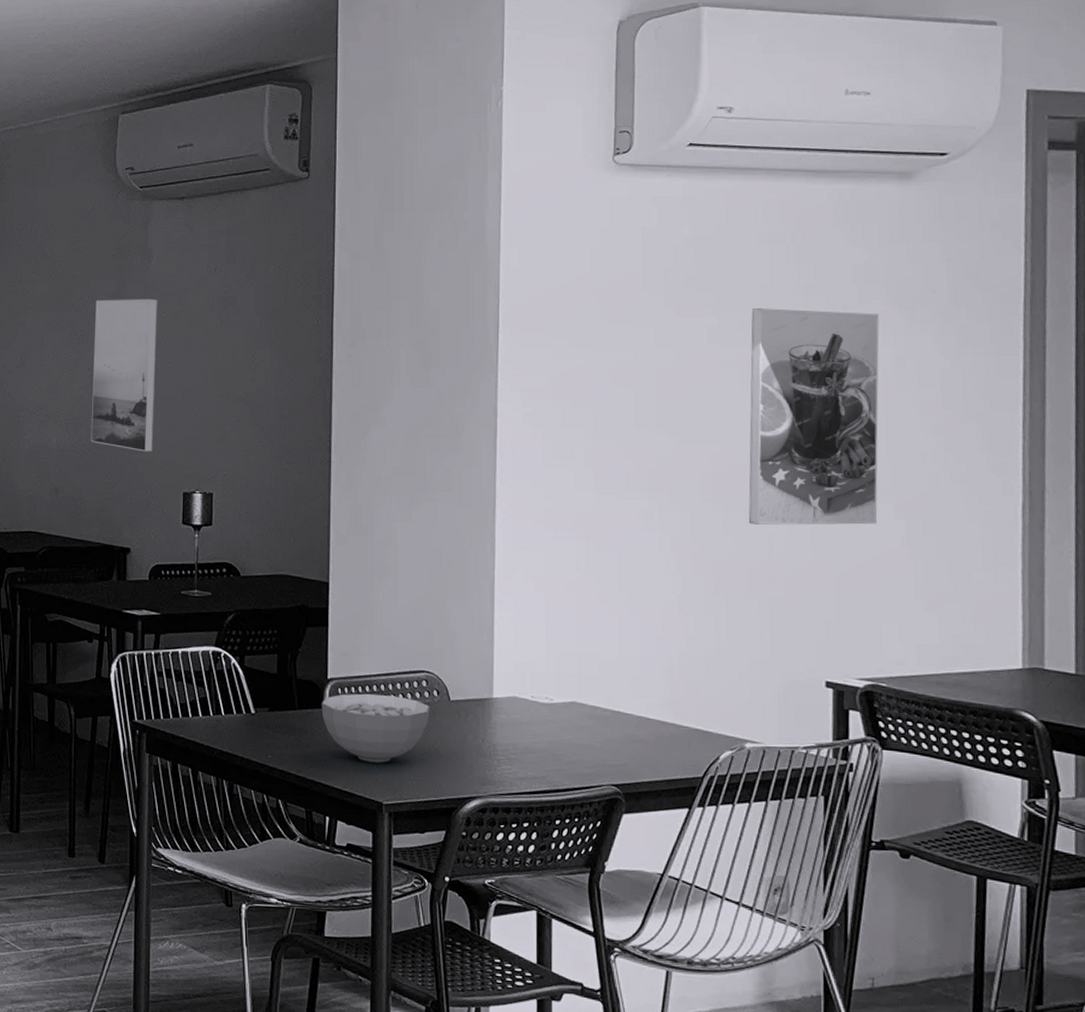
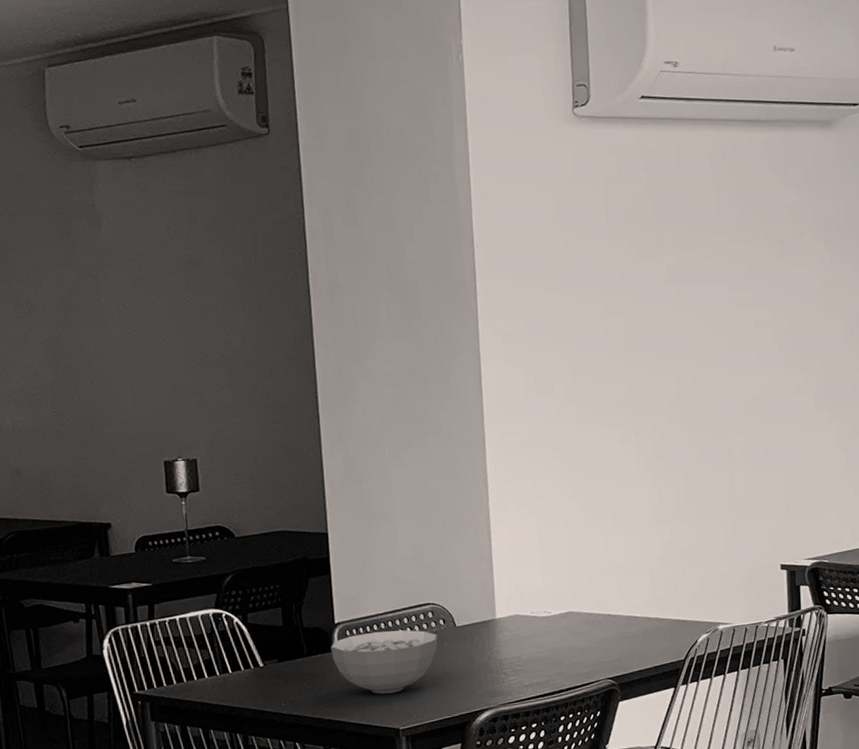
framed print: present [91,298,158,452] -> none [40,265,125,424]
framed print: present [748,308,879,525] -> none [704,246,816,439]

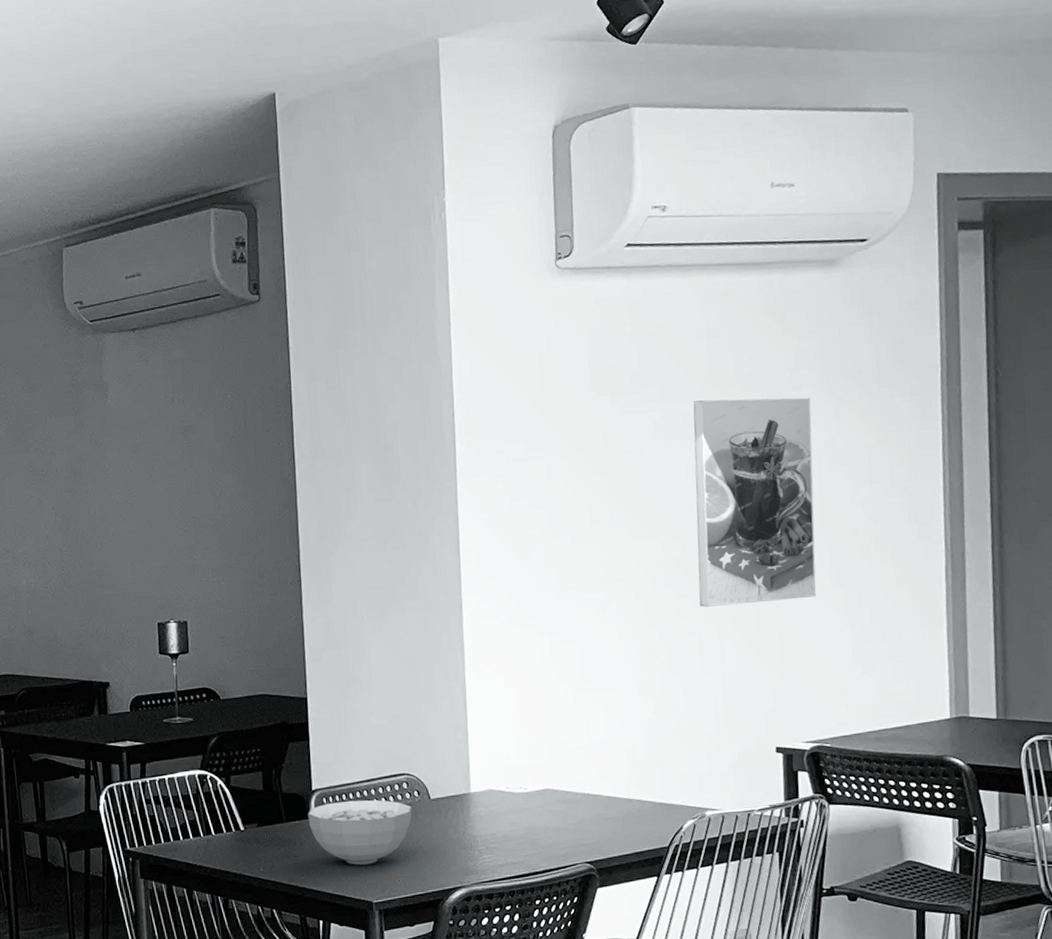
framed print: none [704,246,816,439] -> present [693,397,817,607]

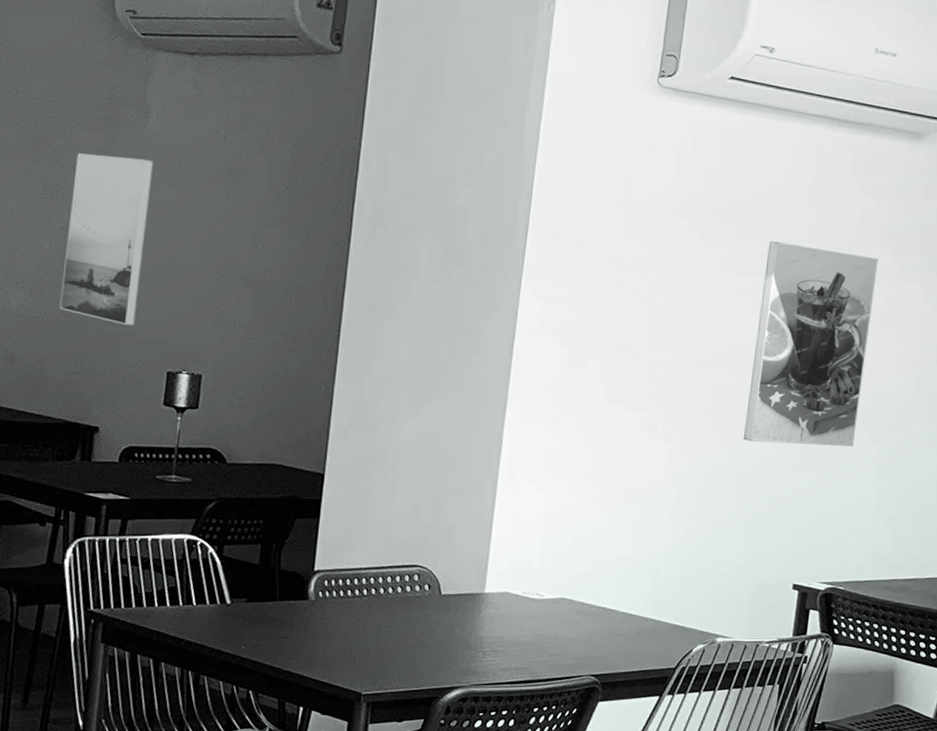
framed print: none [54,432,124,587] -> present [59,153,154,326]
cereal bowl: present [308,800,412,865] -> none [304,586,420,654]

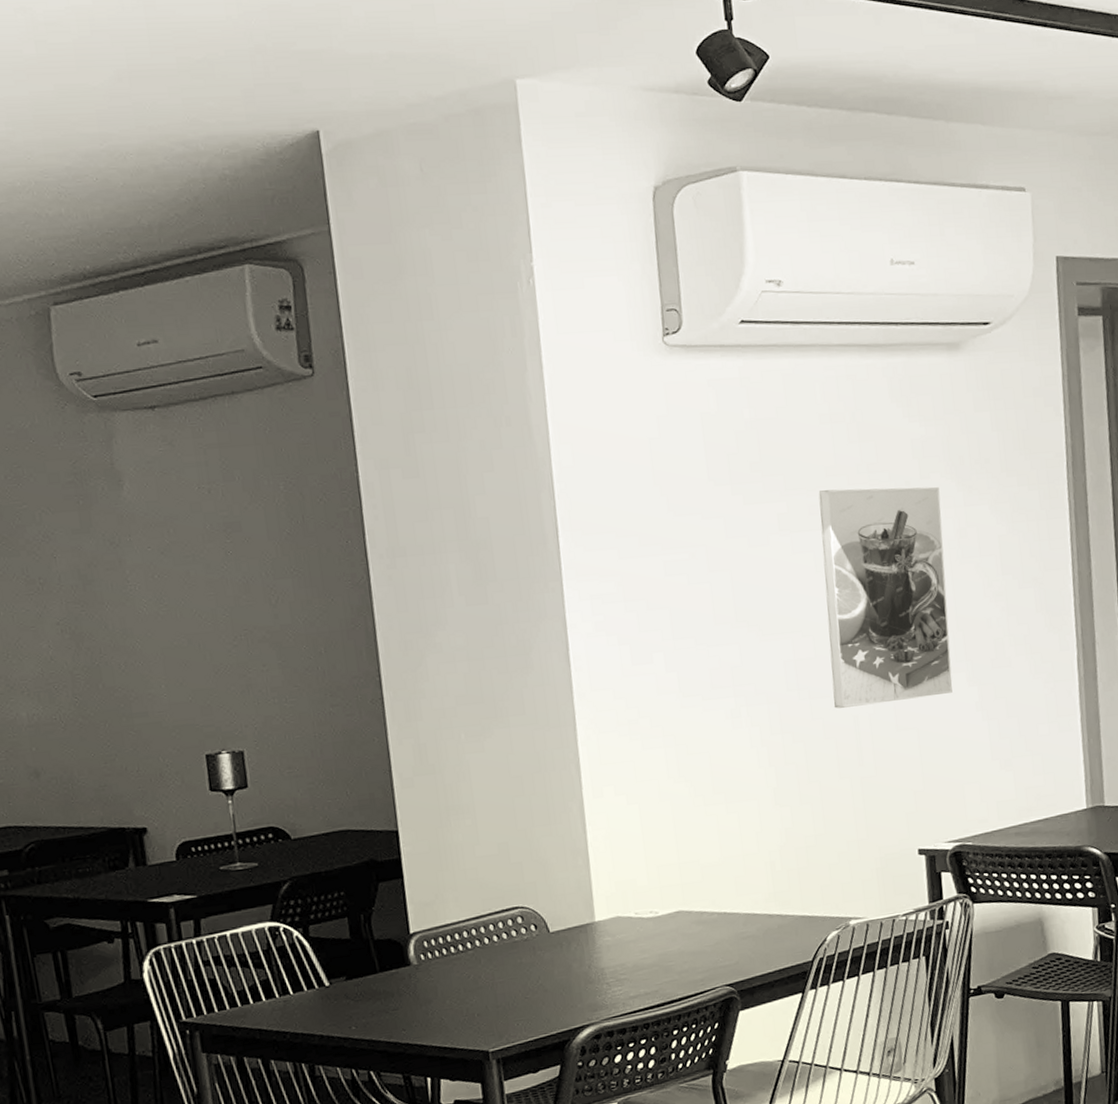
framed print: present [59,153,154,326] -> none [53,531,159,715]

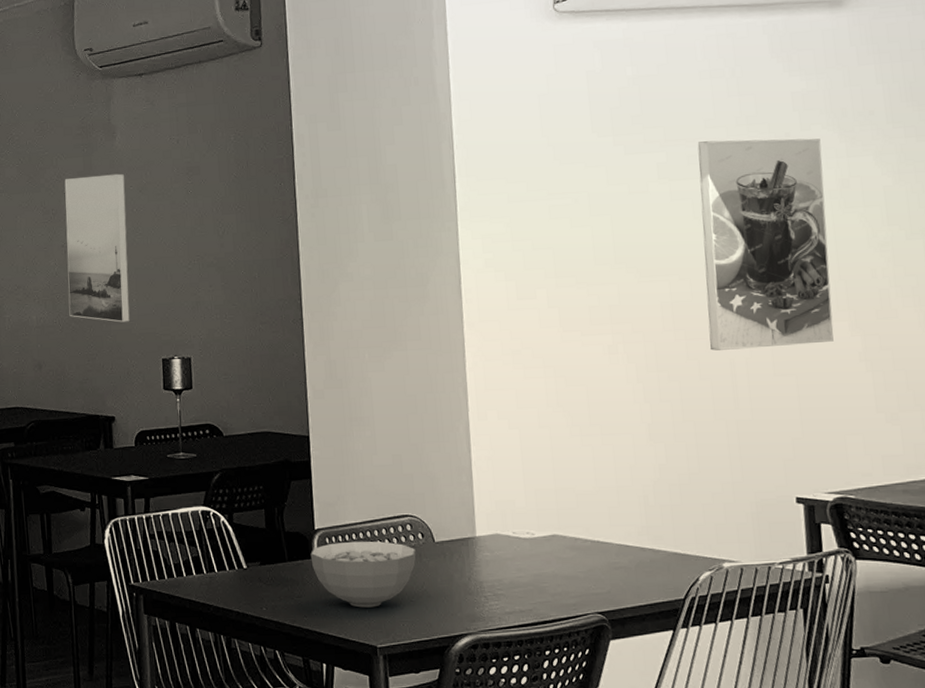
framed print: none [53,531,159,715] -> present [64,173,130,322]
cereal bowl: none [406,938,529,1013] -> present [310,541,416,608]

